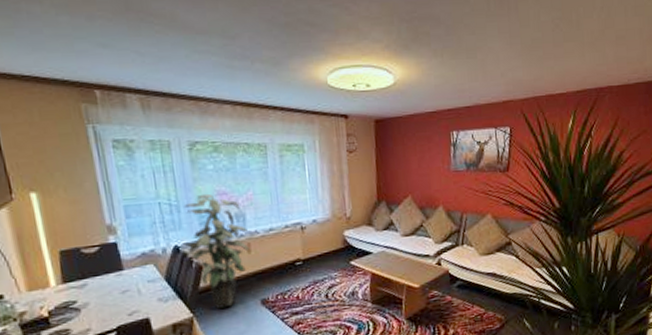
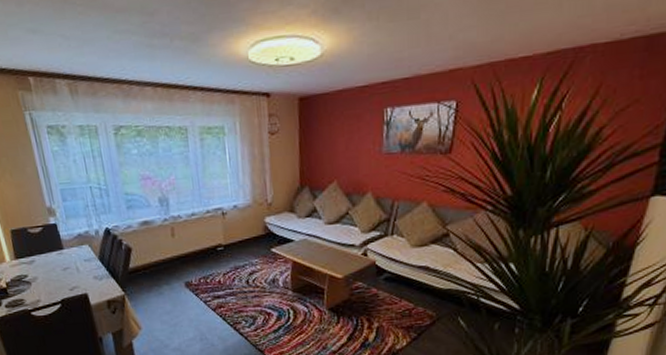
indoor plant: present [182,193,250,309] -> none [112,178,173,289]

